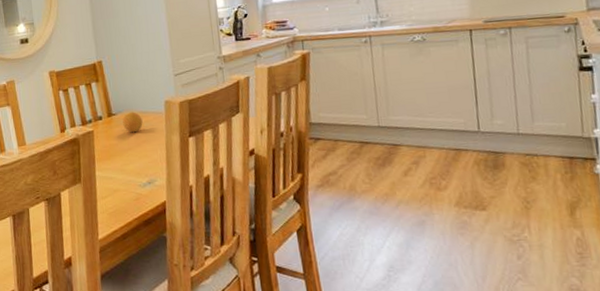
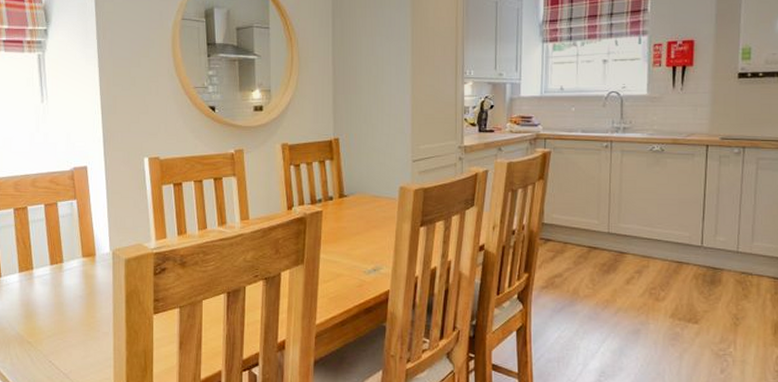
fruit: present [122,112,143,133] -> none [354,195,375,217]

